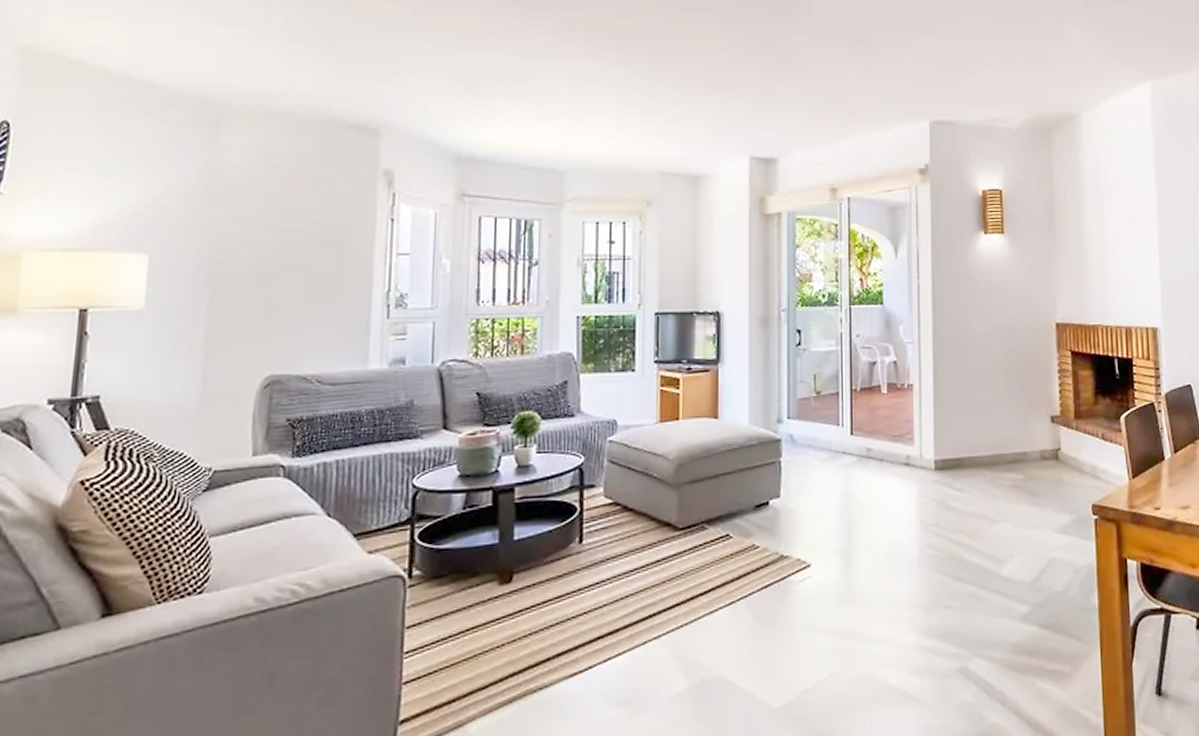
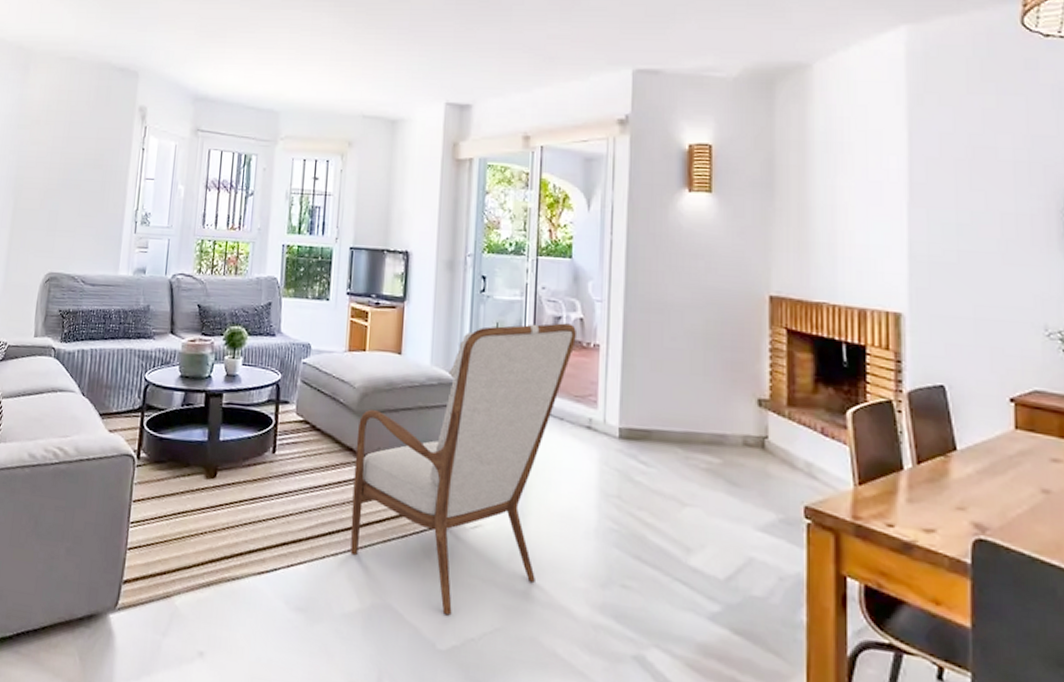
armchair: none [673,367,891,673] -> present [350,323,576,616]

